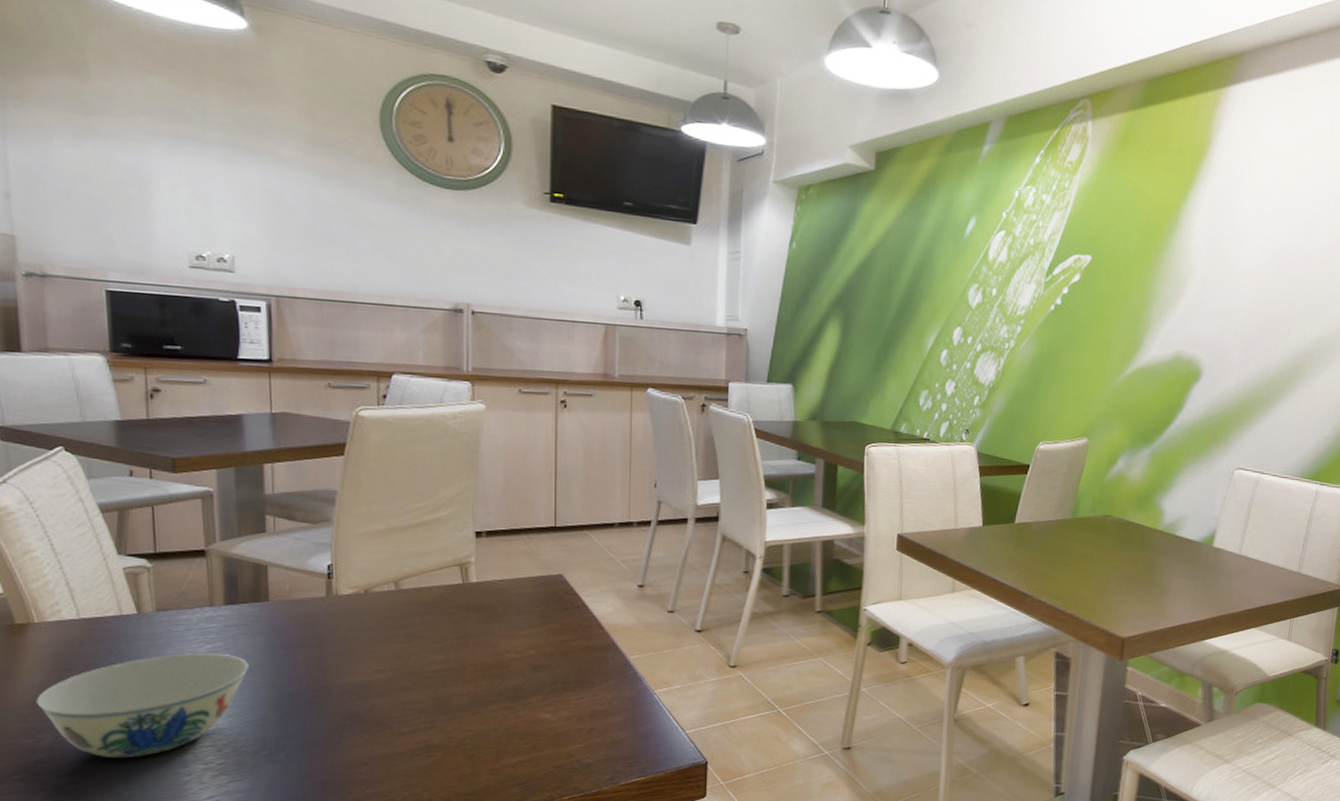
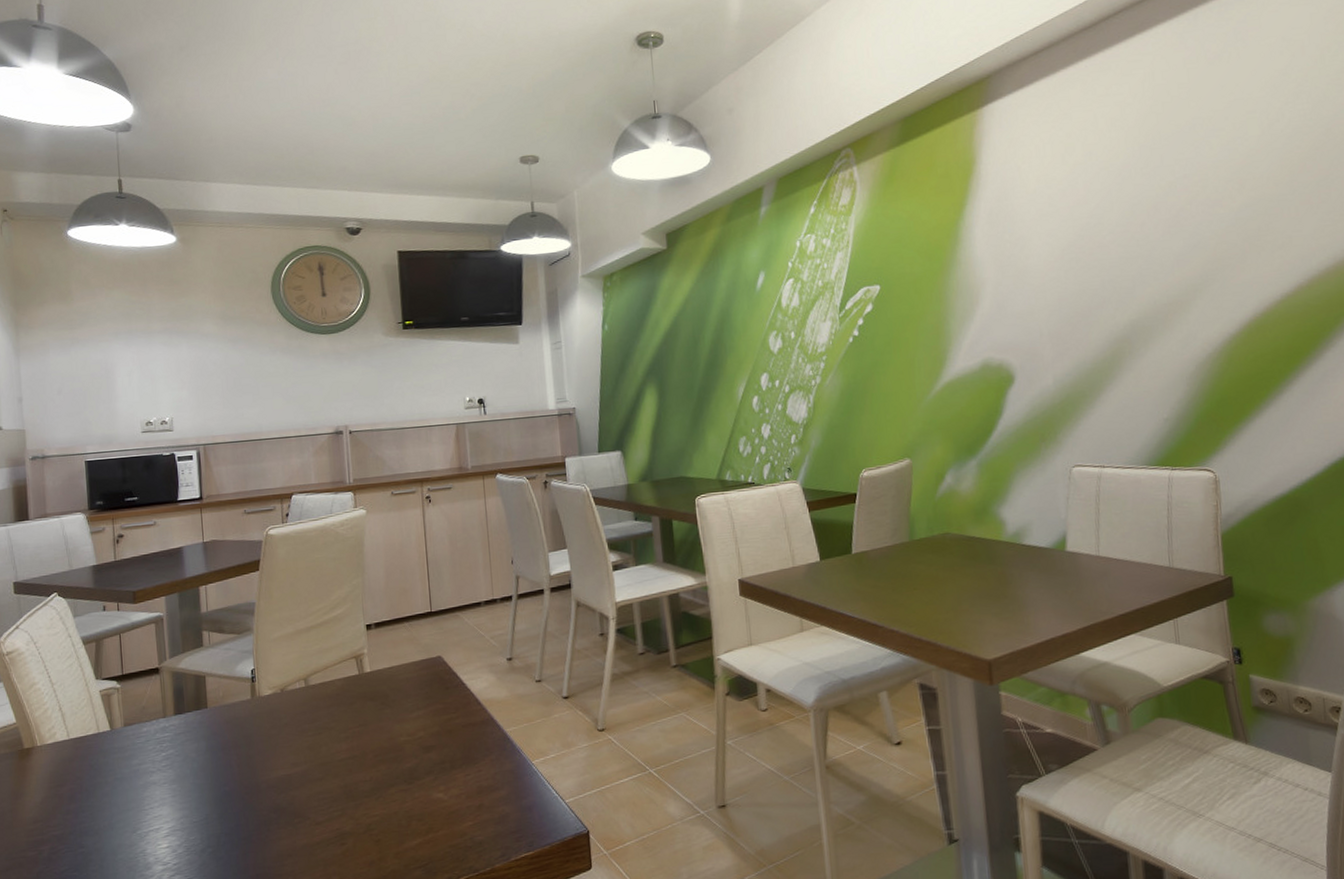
bowl: present [36,652,249,759] -> none [39,759,195,865]

